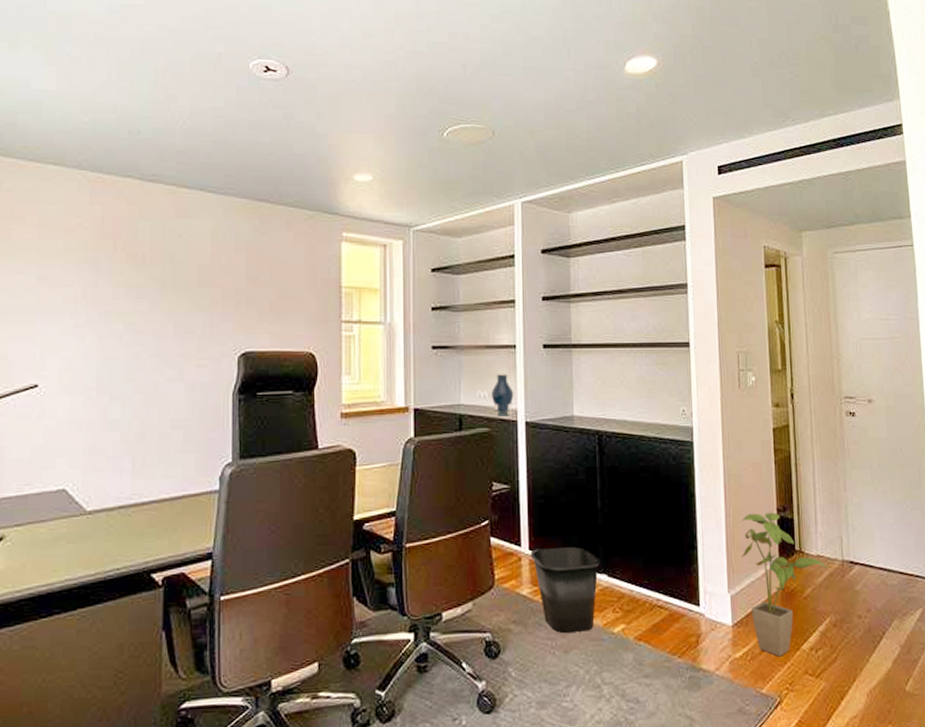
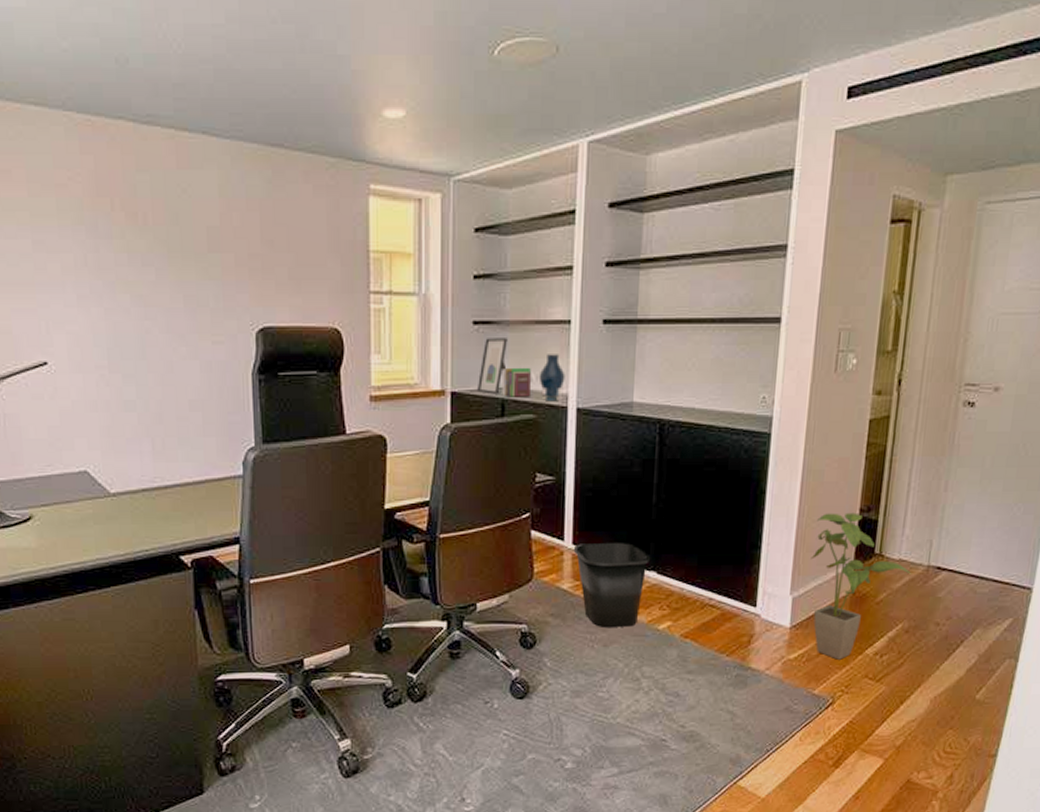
picture frame: none [438,360,463,410] -> present [478,338,508,394]
books: none [459,386,484,413] -> present [502,367,531,397]

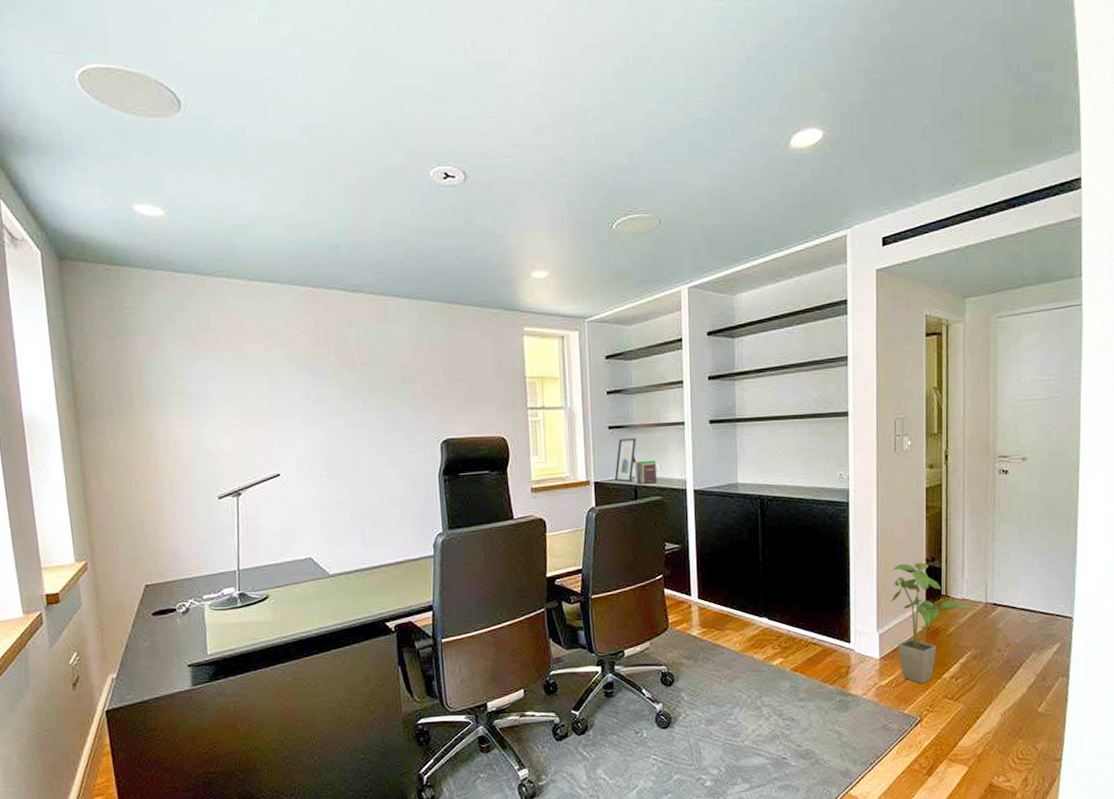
vase: present [538,354,565,402] -> none [662,448,683,486]
waste bin: present [573,542,651,627] -> none [699,594,762,666]

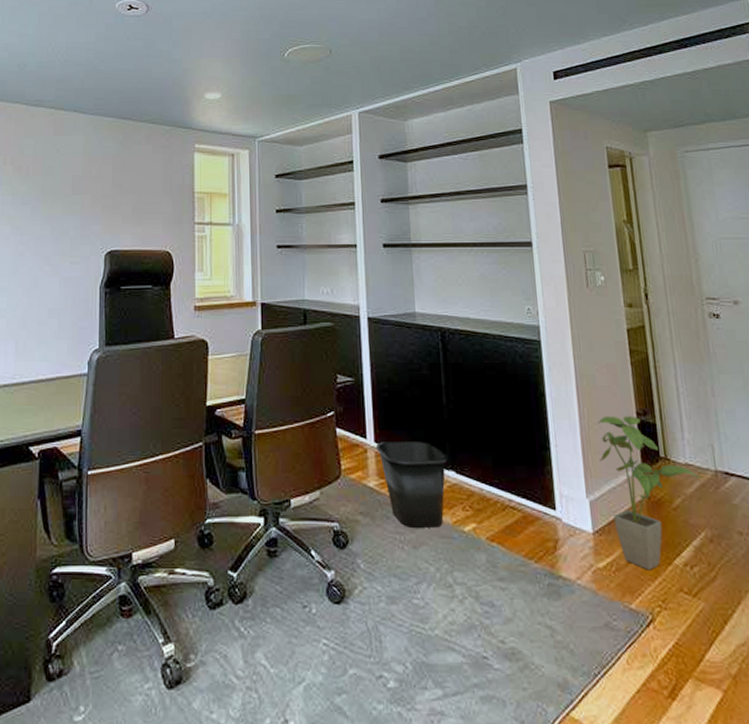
picture frame: present [615,438,637,482] -> none [283,259,307,305]
books: present [633,460,656,484] -> none [303,282,327,308]
waste bin: none [699,594,762,666] -> present [375,440,449,528]

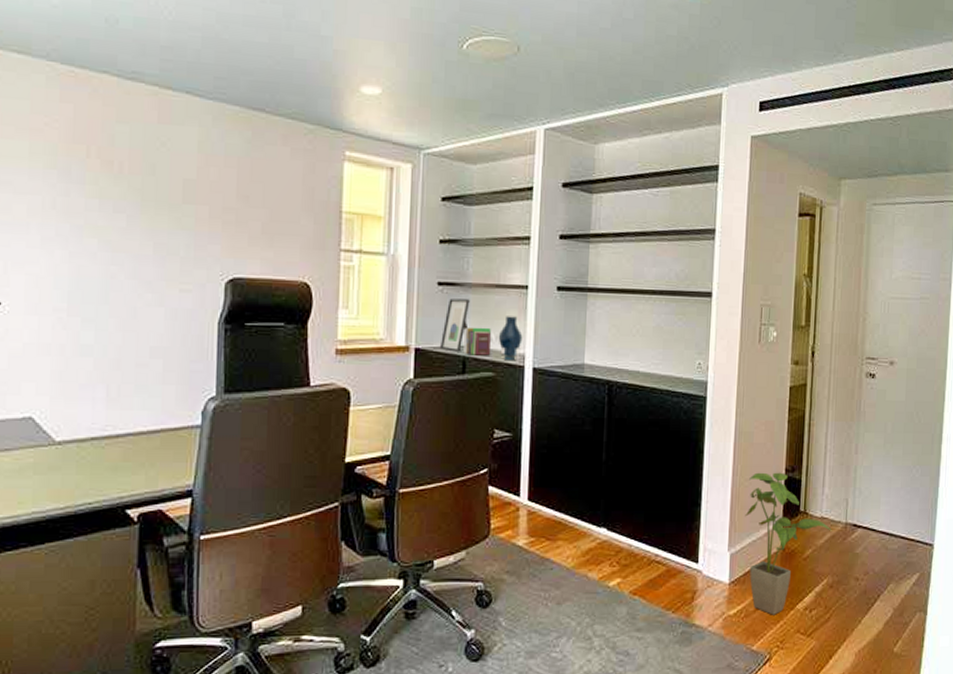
picture frame: none [283,259,307,305] -> present [441,298,470,352]
books: none [303,282,327,308] -> present [463,327,491,356]
vase: none [333,272,356,312] -> present [498,316,523,361]
waste bin: present [375,440,449,528] -> none [528,498,602,585]

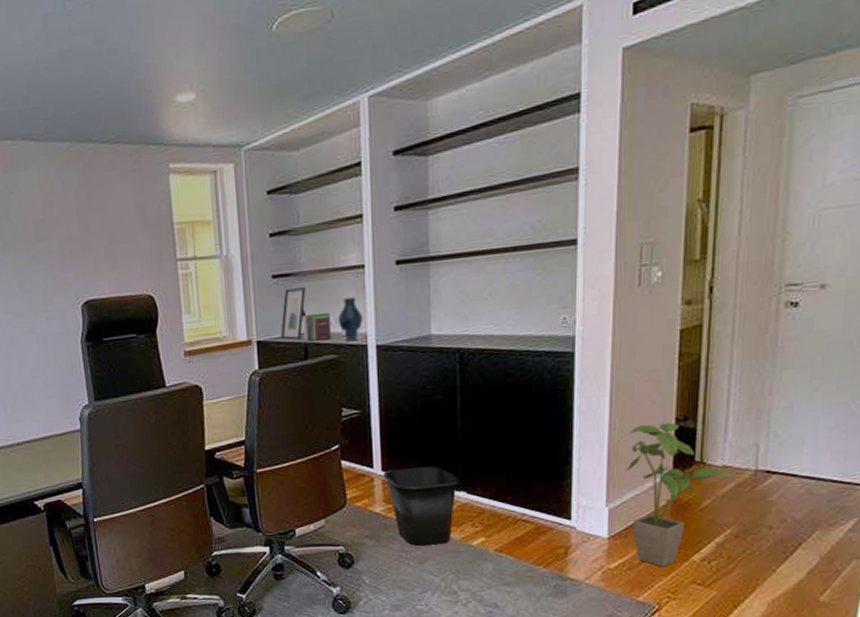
waste bin: none [528,498,602,585] -> present [383,465,460,546]

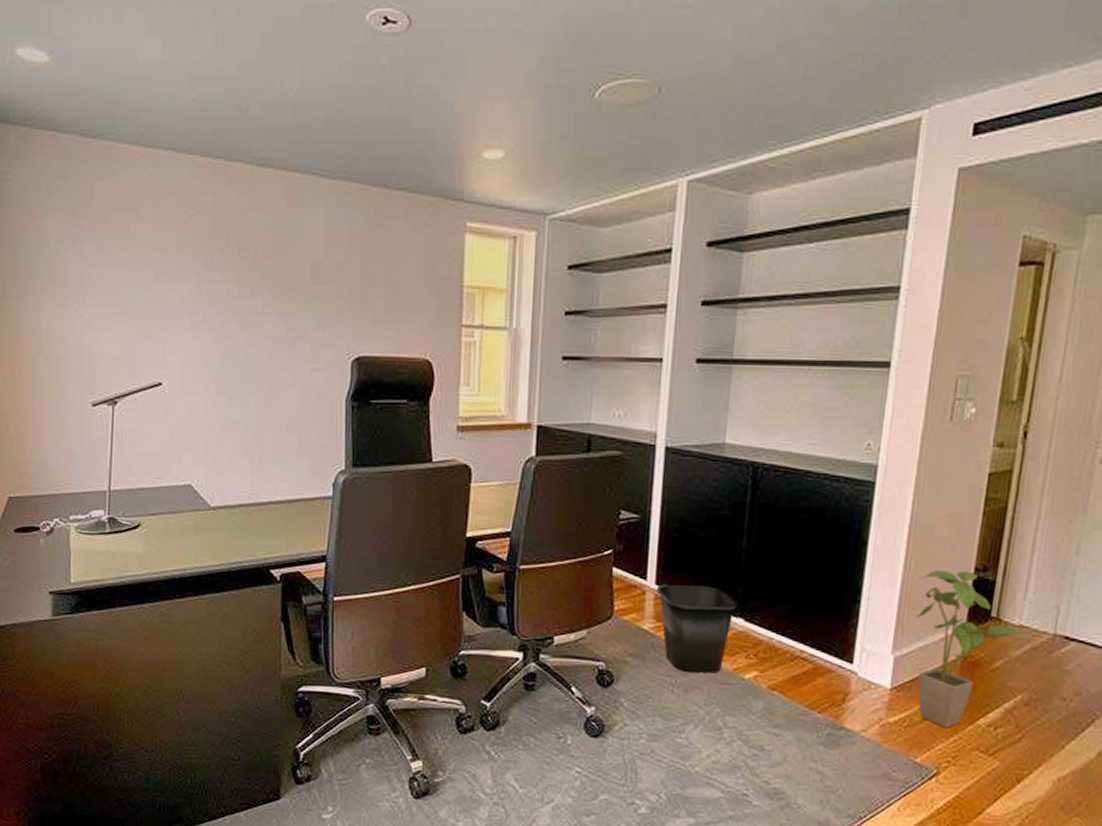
picture frame: present [281,287,307,340] -> none [564,374,597,430]
books: present [303,312,331,341] -> none [588,403,619,434]
vase: present [337,297,363,342] -> none [627,391,655,440]

